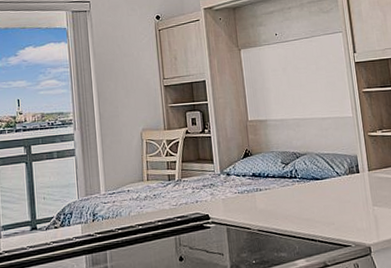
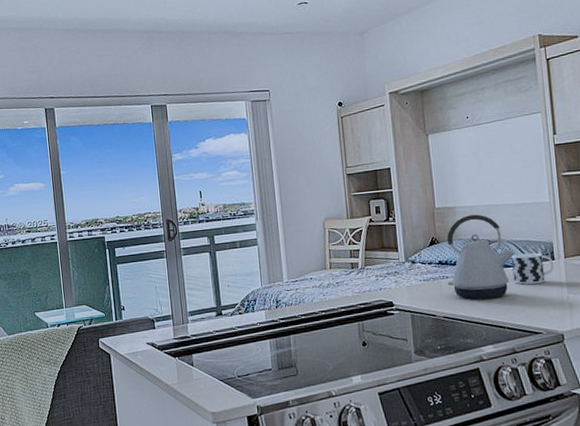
kettle: none [259,127,323,213] -> present [446,214,515,300]
cup: none [320,165,359,197] -> present [511,252,554,285]

